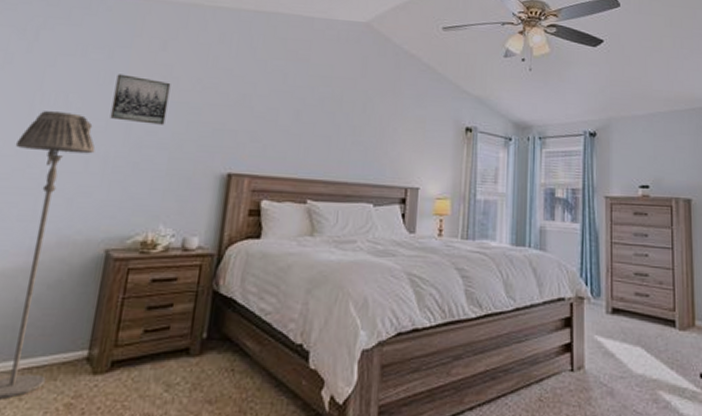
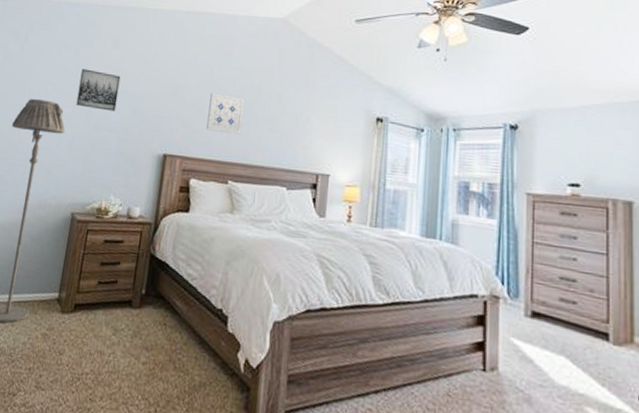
wall art: none [280,102,325,149] -> present [206,93,245,135]

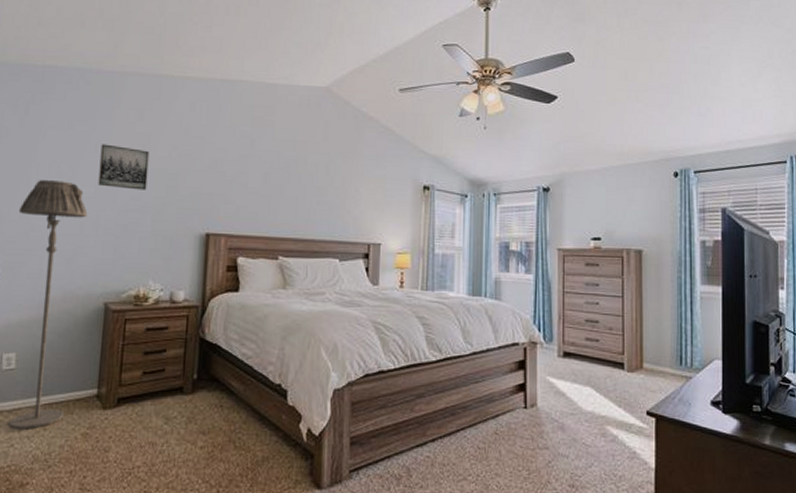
wall art: present [206,93,245,135] -> none [252,166,291,209]

